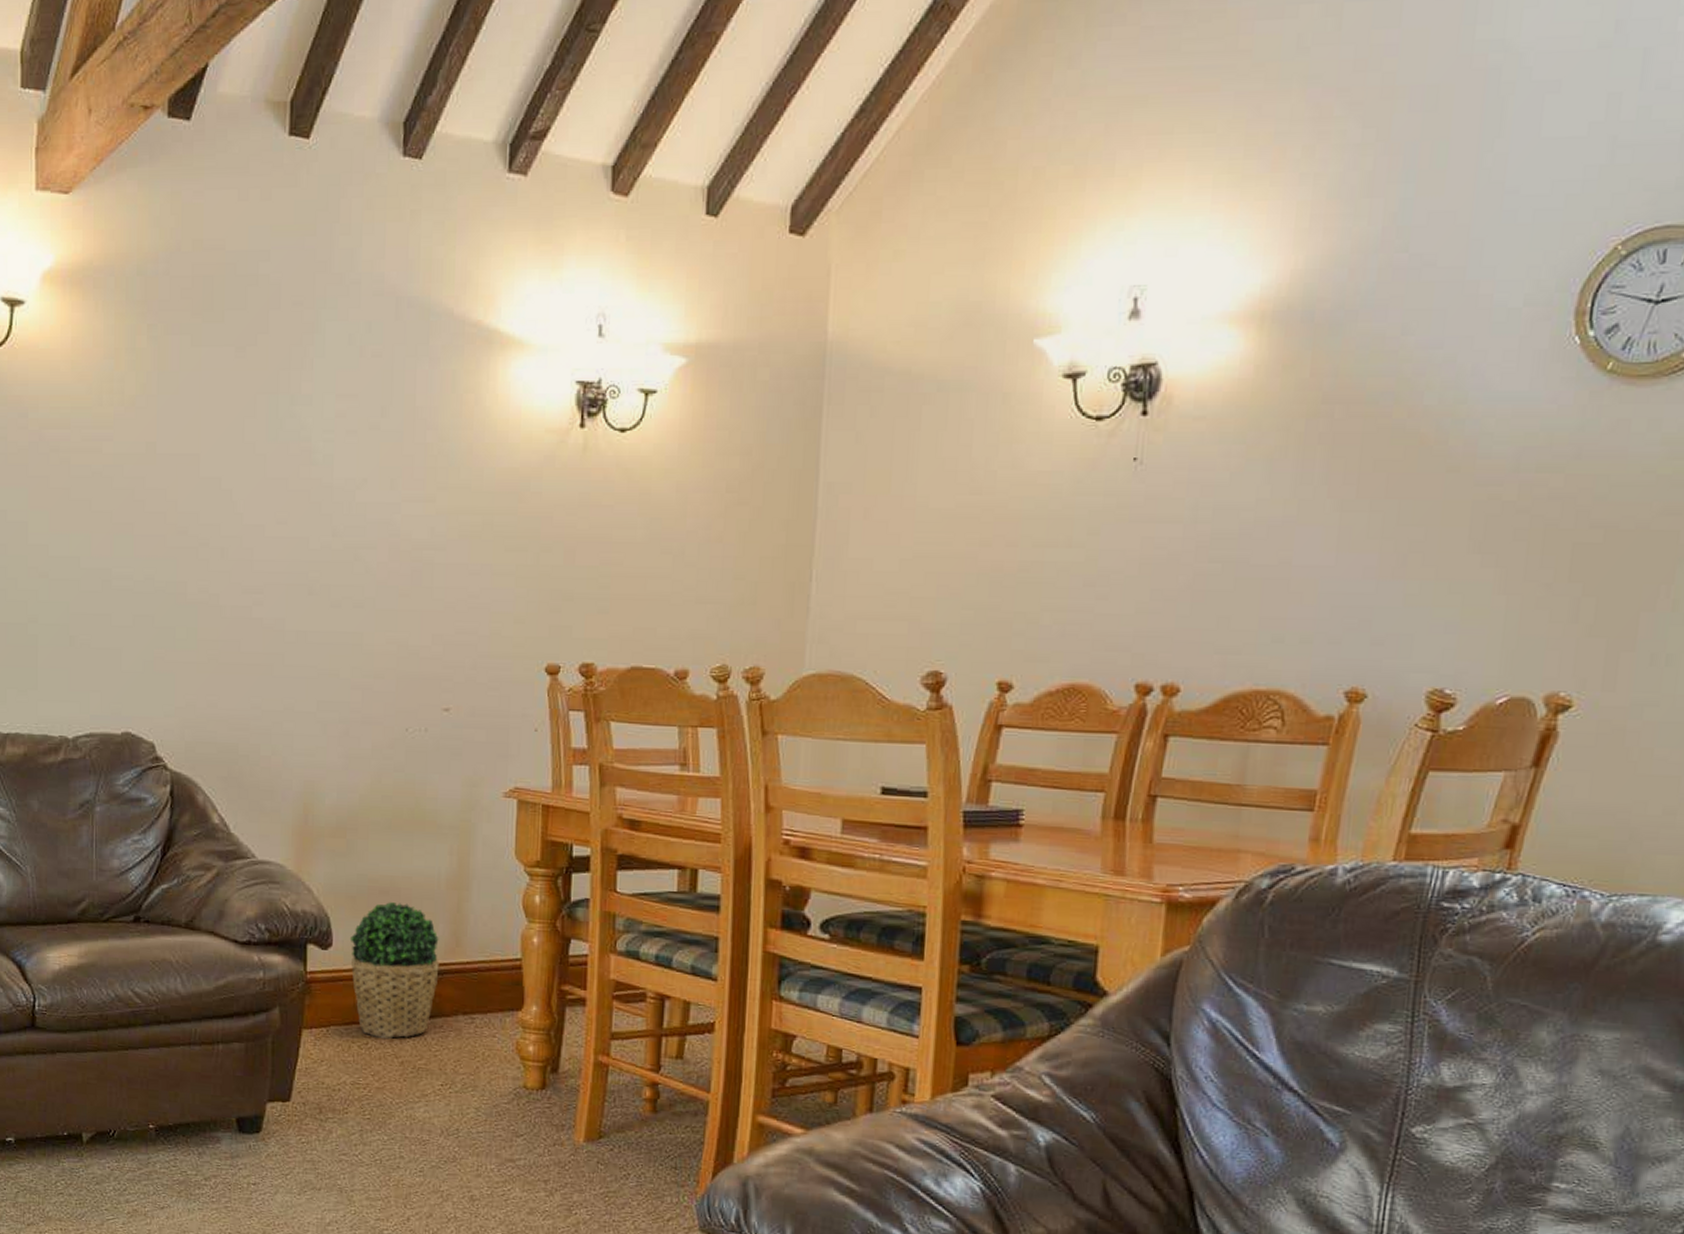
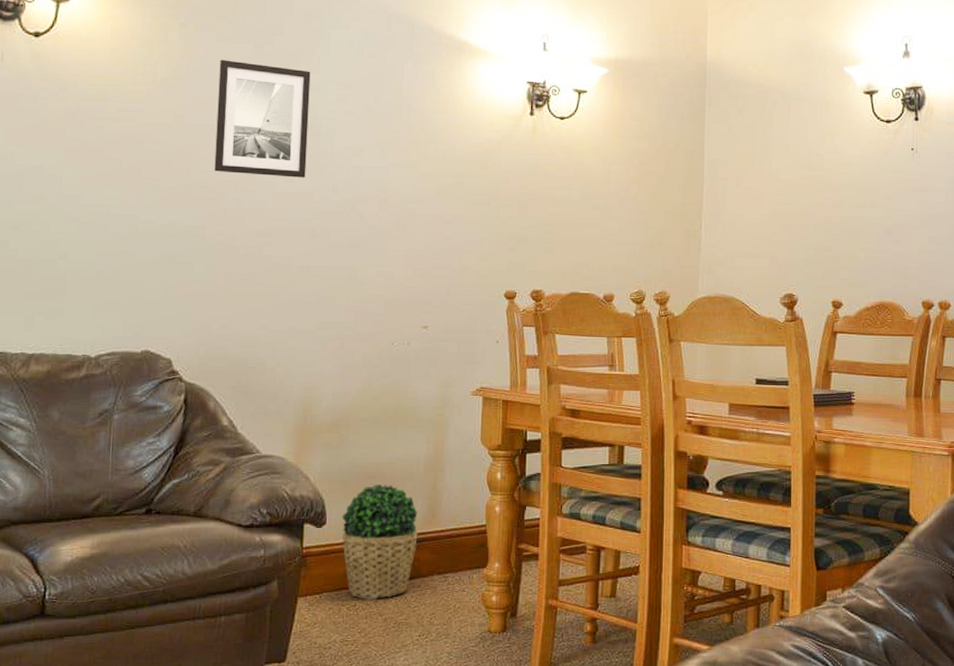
wall art: none [194,369,303,519] -> present [214,60,311,178]

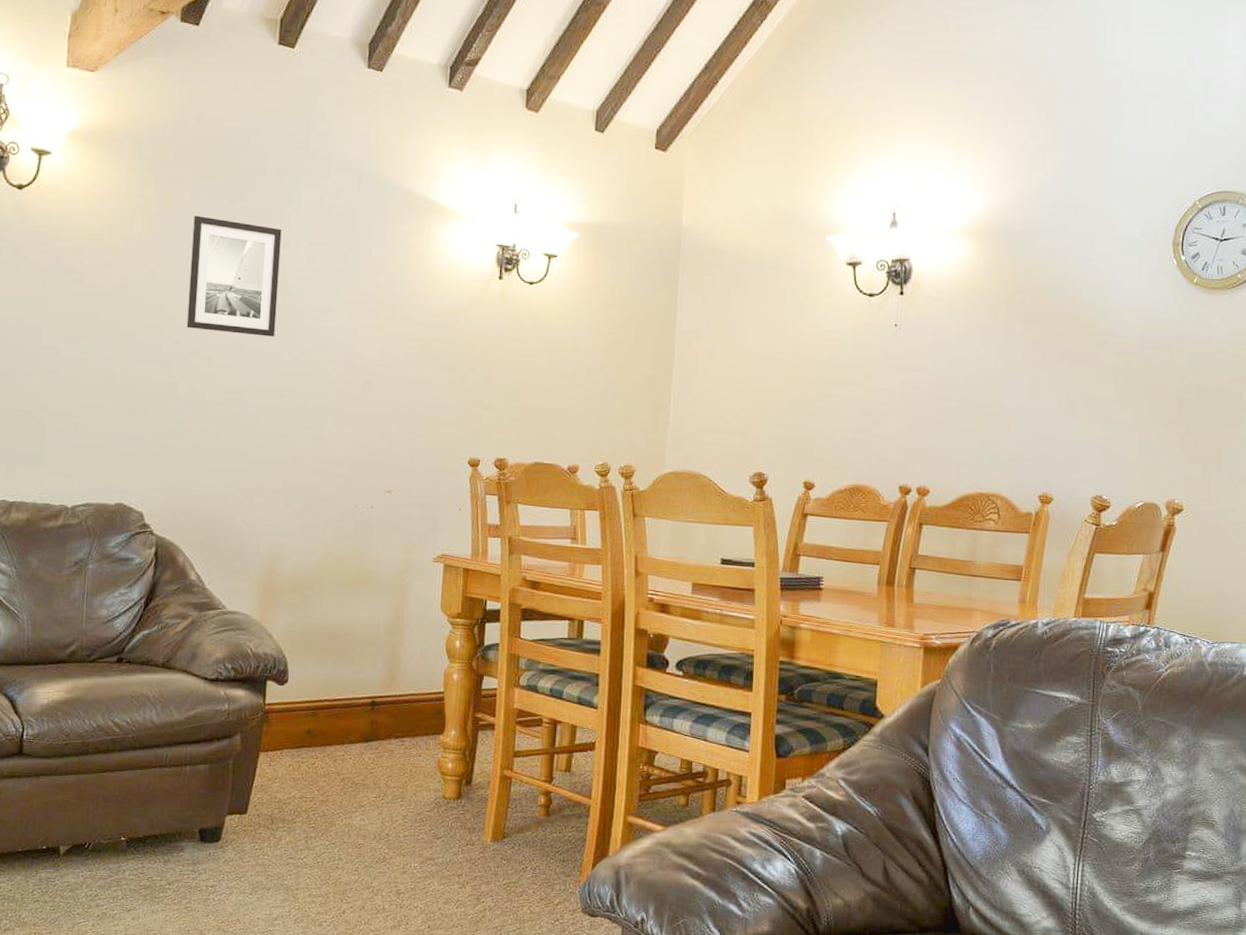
potted plant: present [341,485,418,601] -> none [302,646,377,760]

